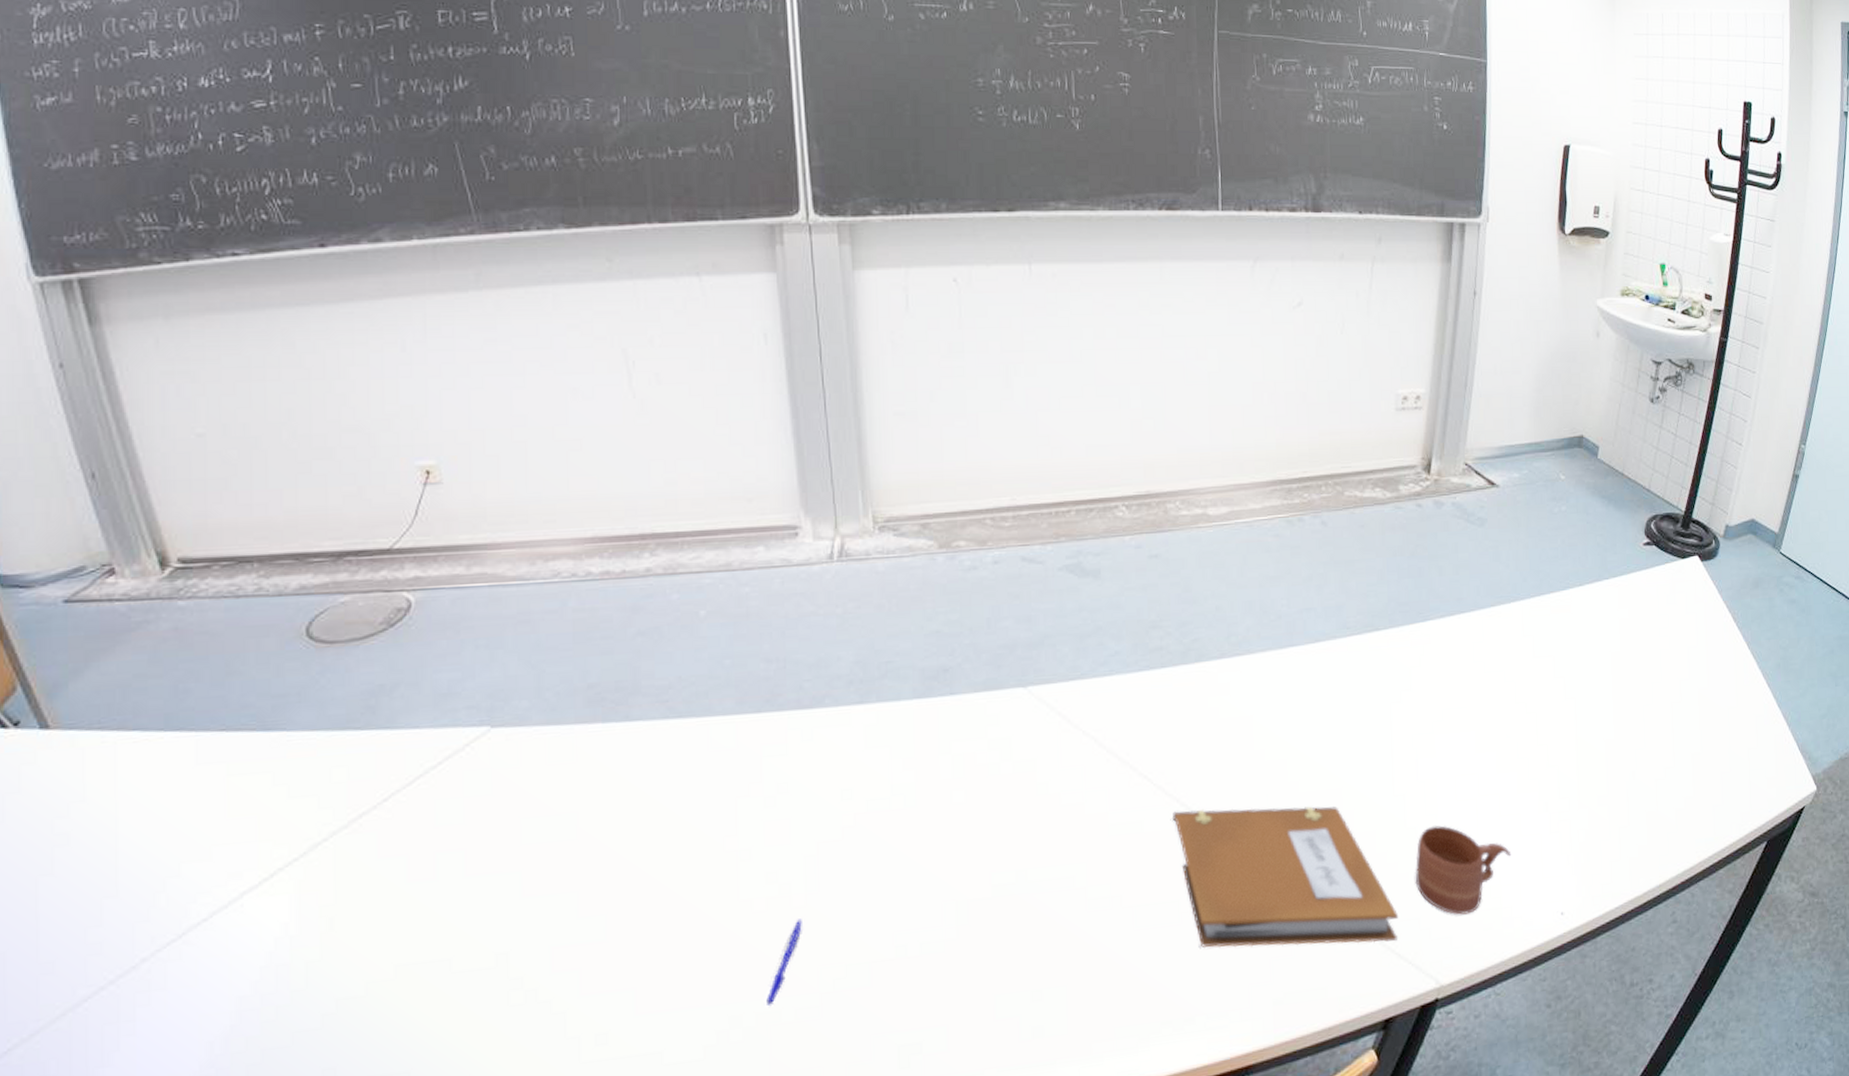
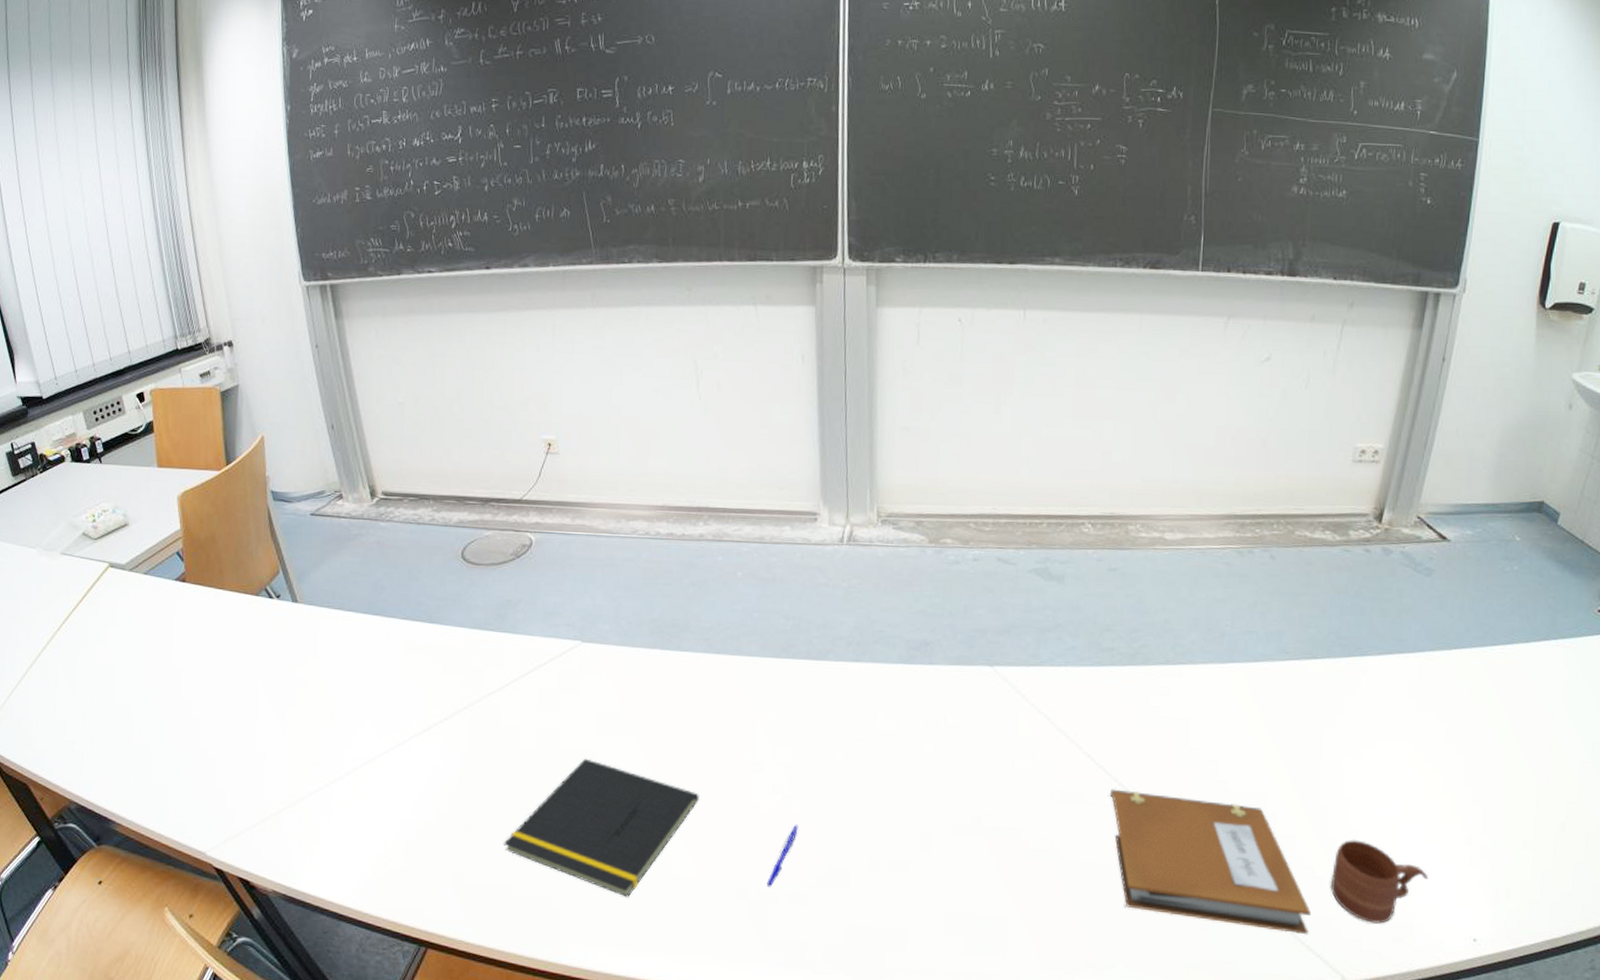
notepad: none [393,880,668,1056] -> present [503,758,699,898]

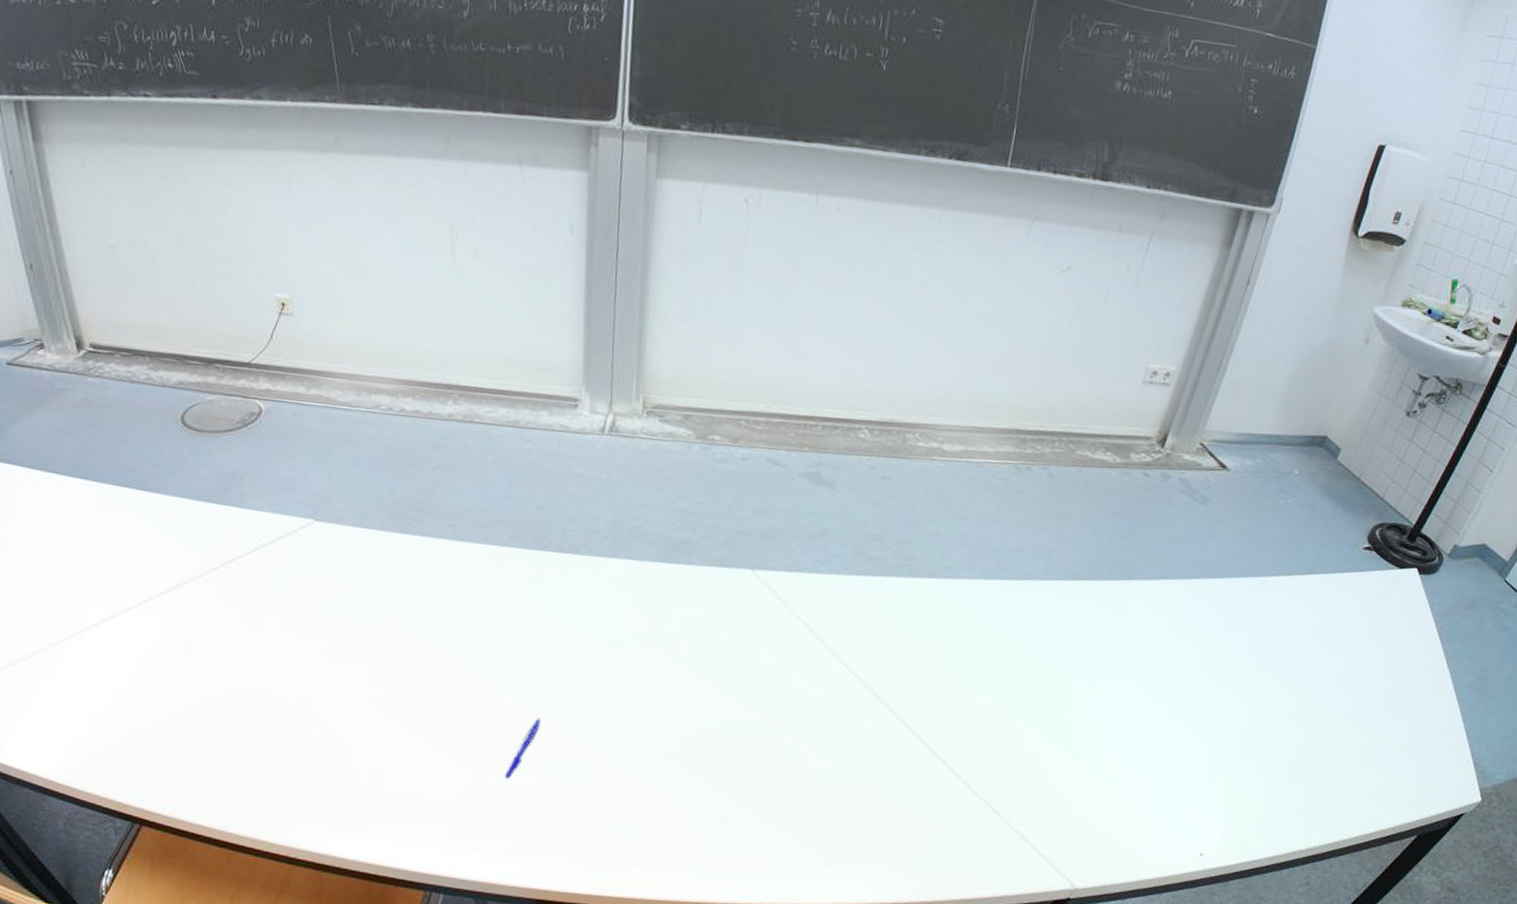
notepad: present [503,758,699,898] -> none [225,641,438,783]
notebook: present [1110,789,1312,935] -> none [863,698,1049,844]
mug: present [1330,840,1429,924] -> none [1070,757,1166,836]

